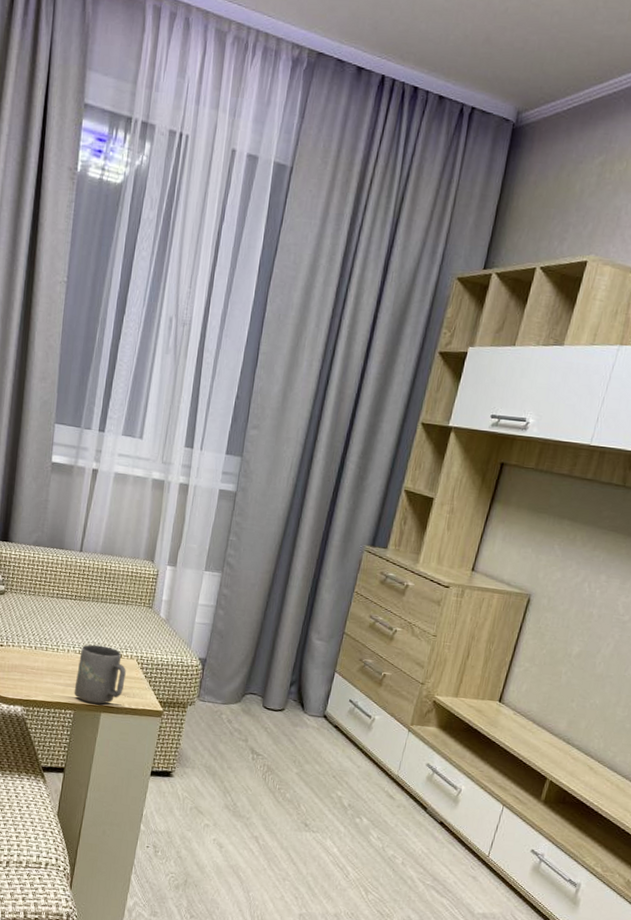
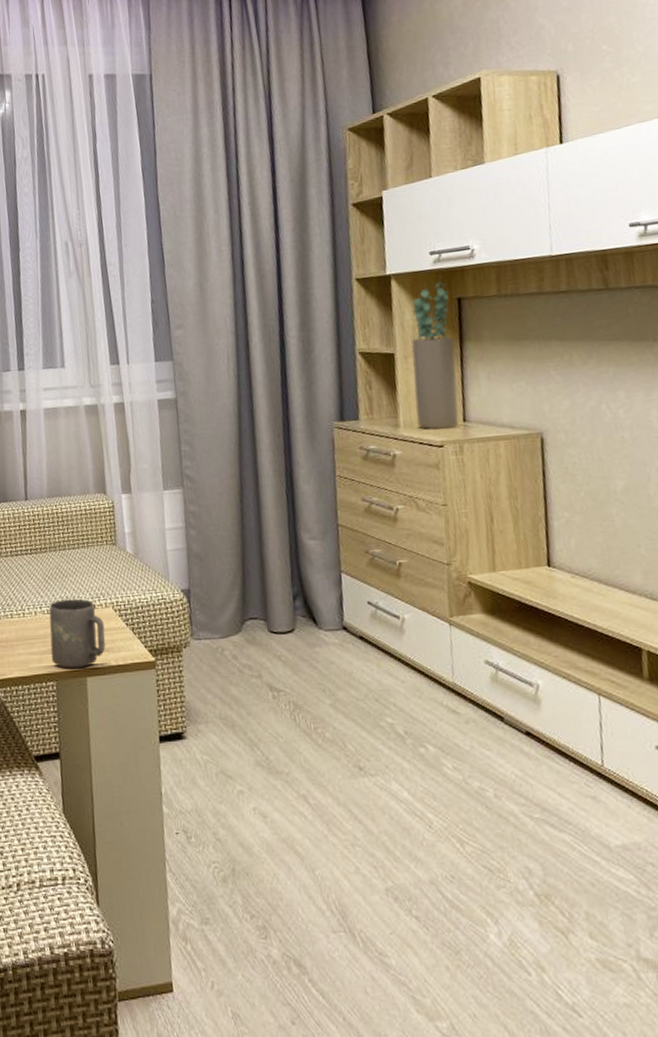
vase: none [433,438,496,575] -> present [411,275,459,430]

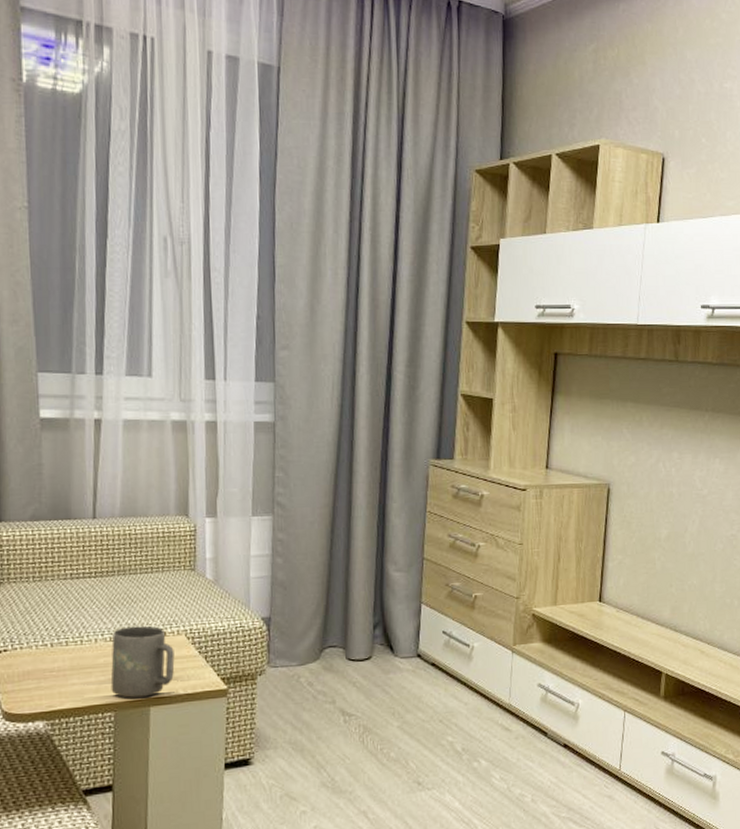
vase: present [411,275,459,430] -> none [505,329,548,475]

